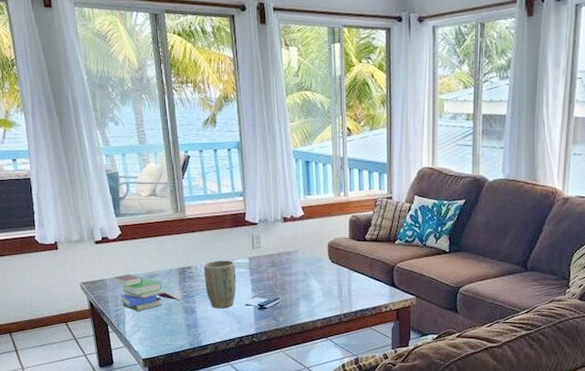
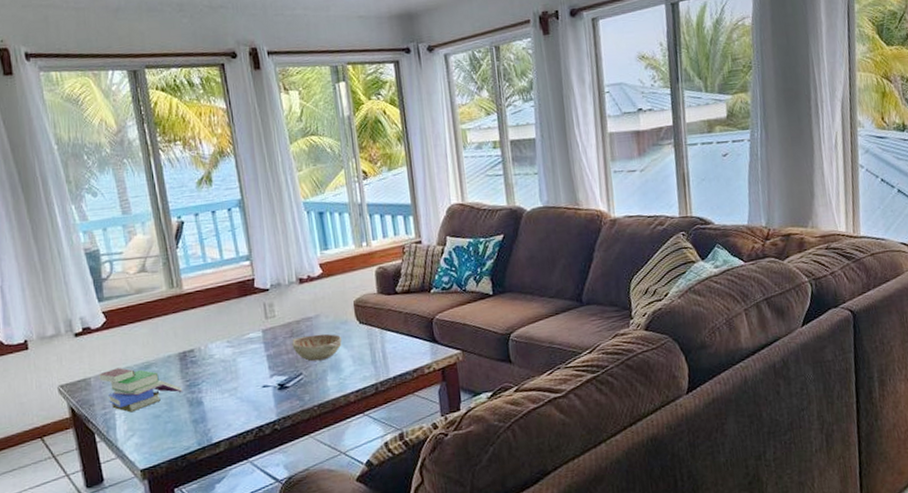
plant pot: present [204,260,236,309] -> none [209,336,250,396]
decorative bowl: none [273,267,316,290] -> present [292,334,343,362]

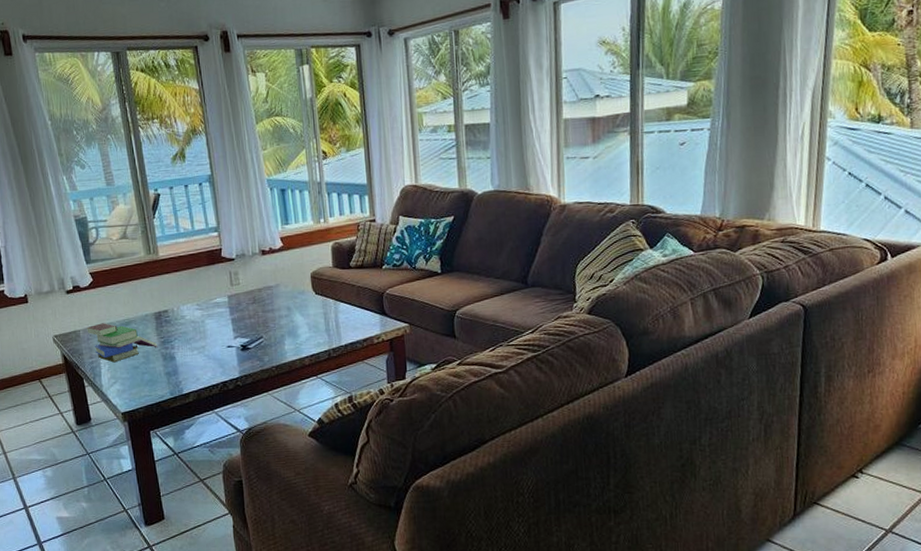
decorative bowl: present [292,334,343,362] -> none [254,302,300,327]

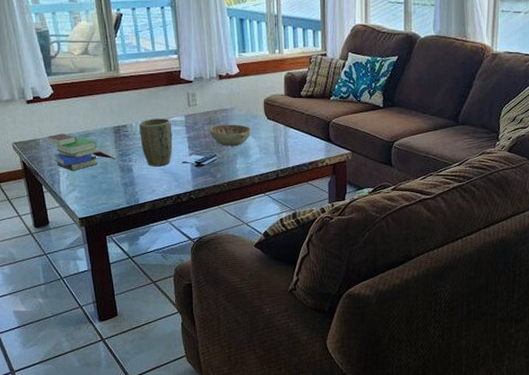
plant pot: none [181,300,217,353] -> present [139,119,173,167]
decorative bowl: none [254,302,300,327] -> present [209,124,252,146]

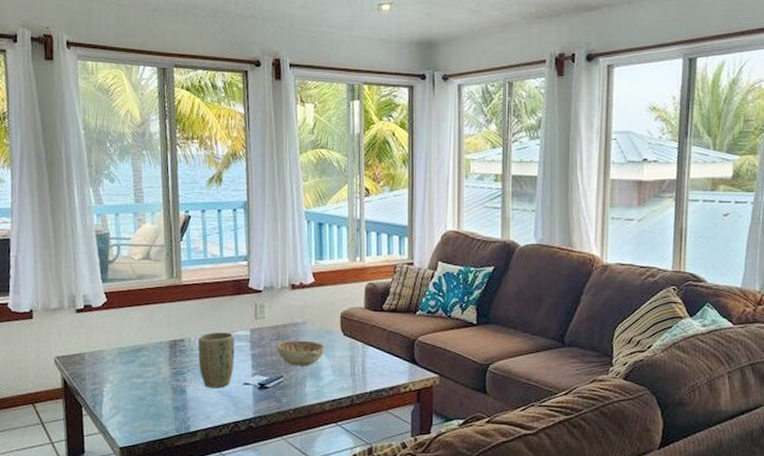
book: present [46,133,116,171] -> none [93,347,169,392]

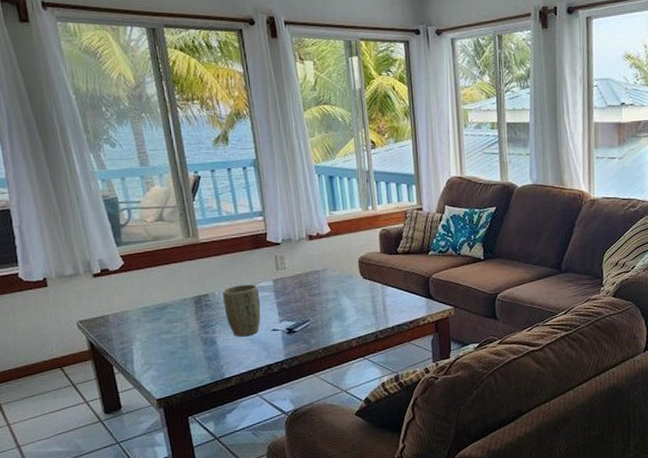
decorative bowl: present [277,340,326,366] -> none [300,286,347,310]

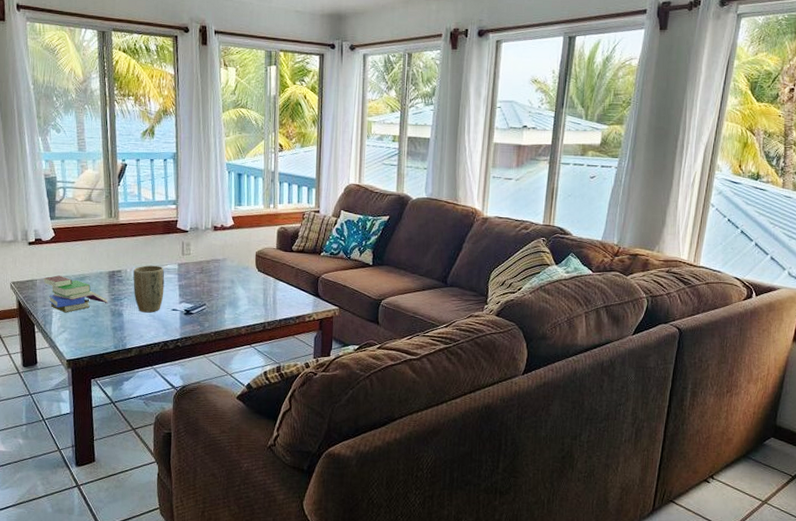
book: none [117,307,198,348] -> present [43,275,108,313]

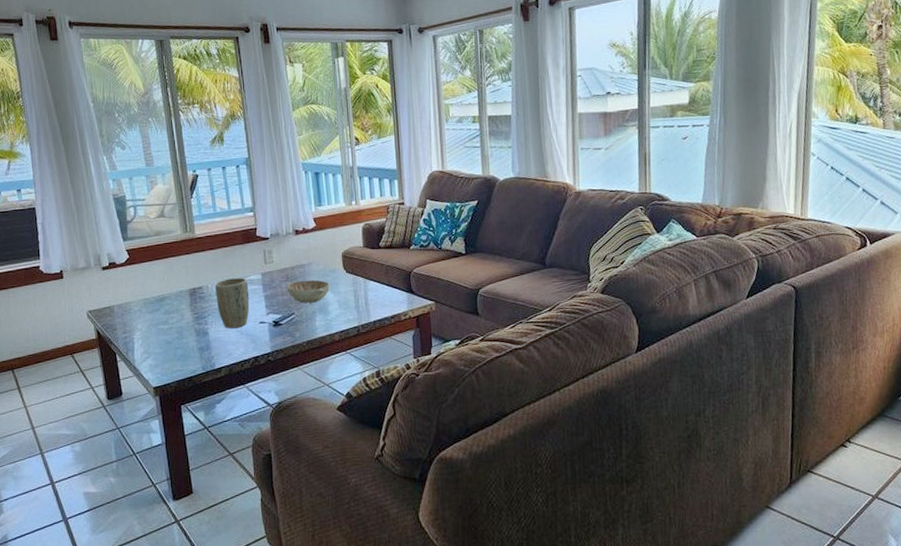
book: present [43,275,108,313] -> none [121,299,192,338]
decorative bowl: none [201,274,242,297] -> present [287,280,331,304]

